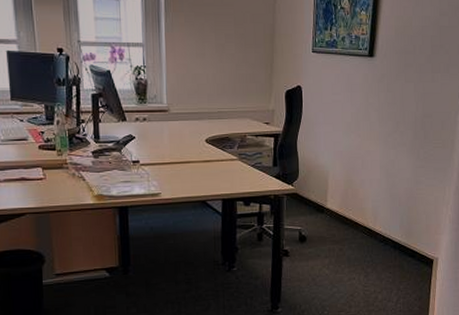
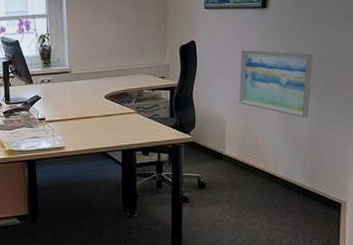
wall art: none [343,99,416,173] -> present [239,49,314,118]

